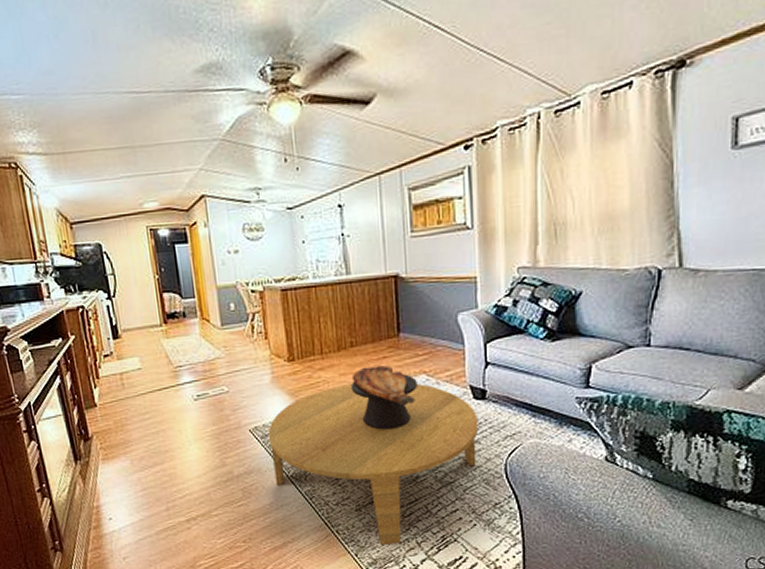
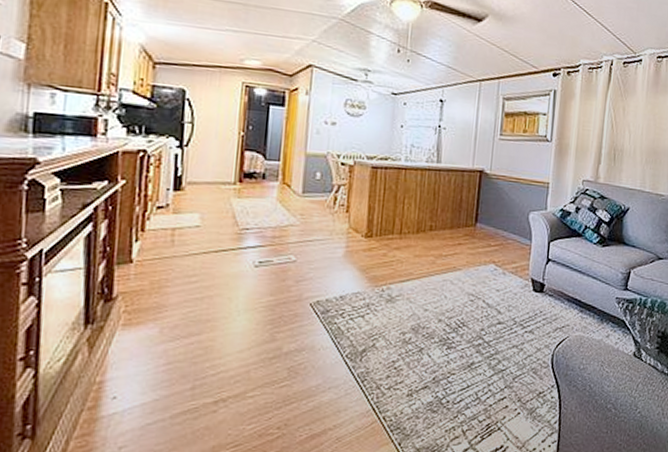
coffee table: present [268,384,479,546] -> none [327,266,535,434]
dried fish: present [350,364,418,430] -> none [423,250,486,314]

